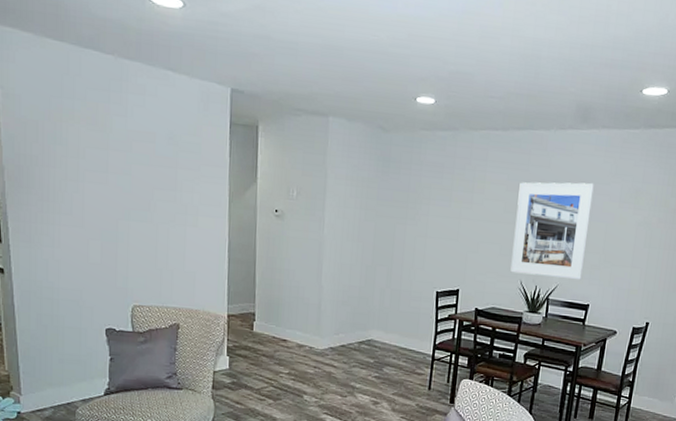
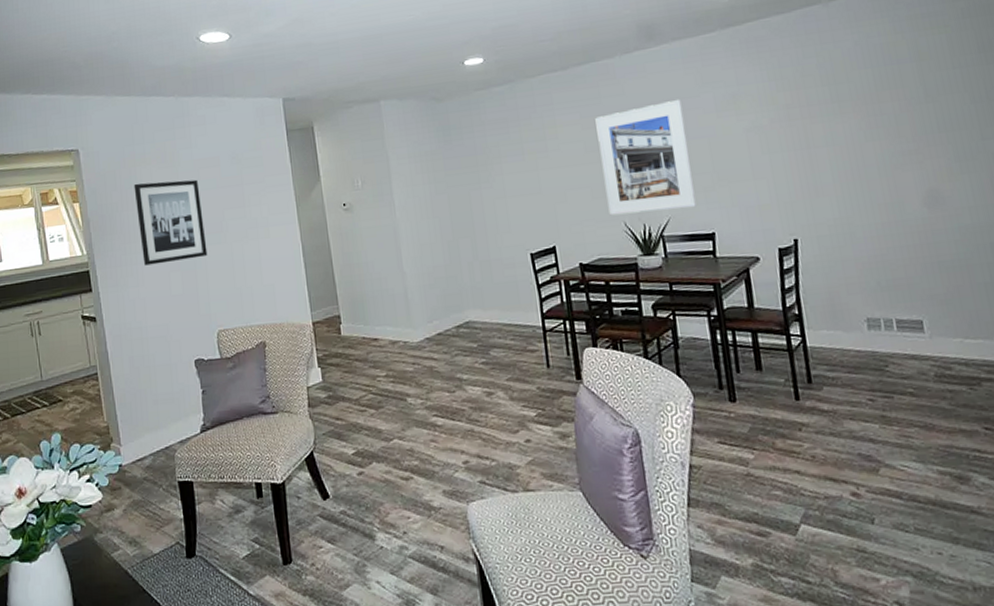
wall art: none [58,140,132,232] -> present [133,179,208,266]

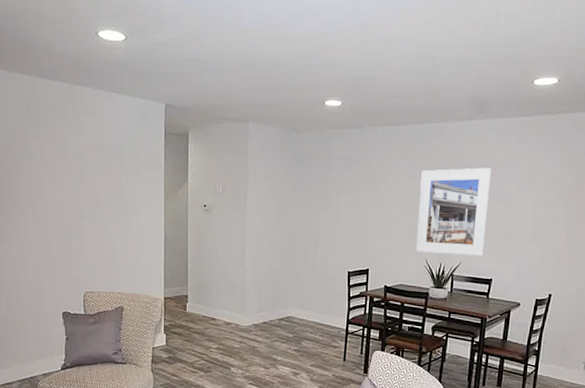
wall art: present [133,179,208,266] -> none [24,155,84,229]

